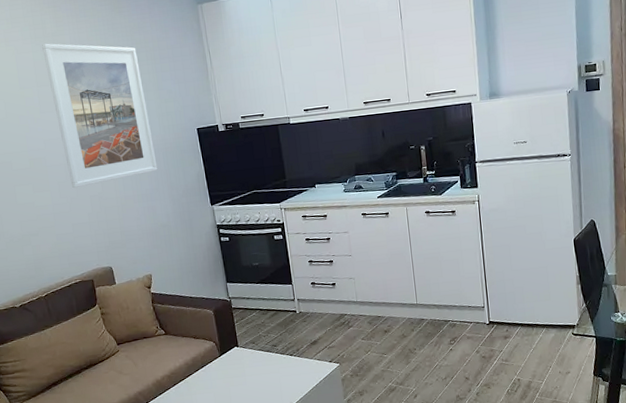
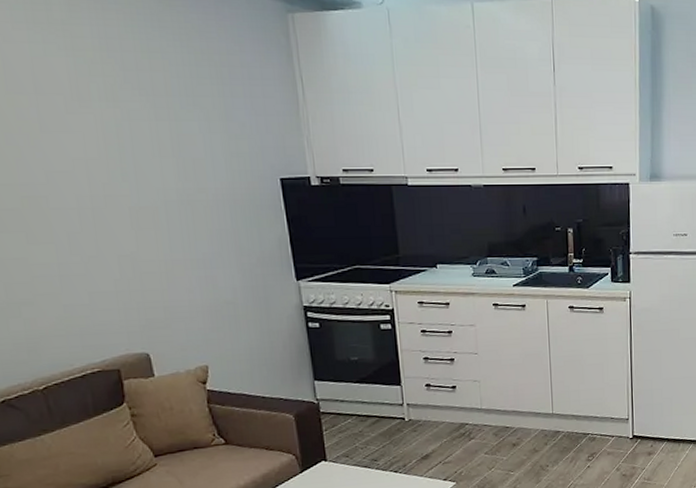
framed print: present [42,43,158,189] -> none [45,33,222,243]

